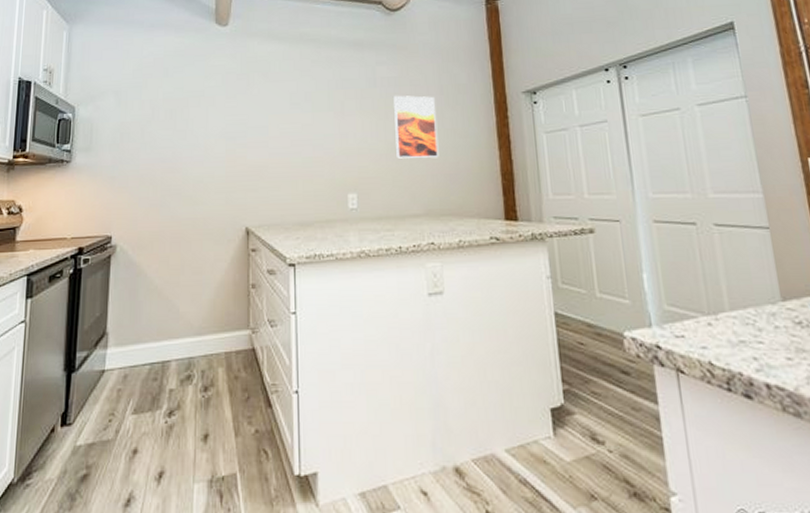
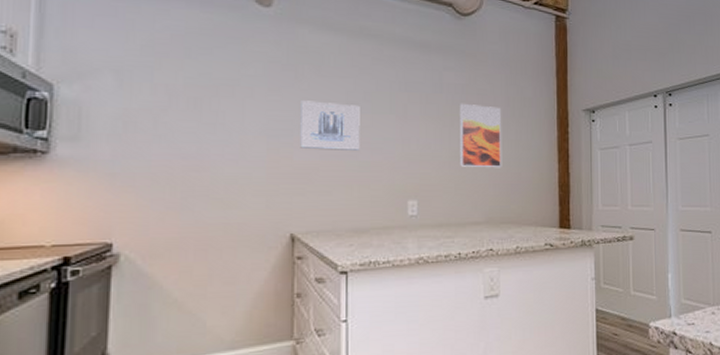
wall art: none [252,104,303,149] -> present [300,100,360,150]

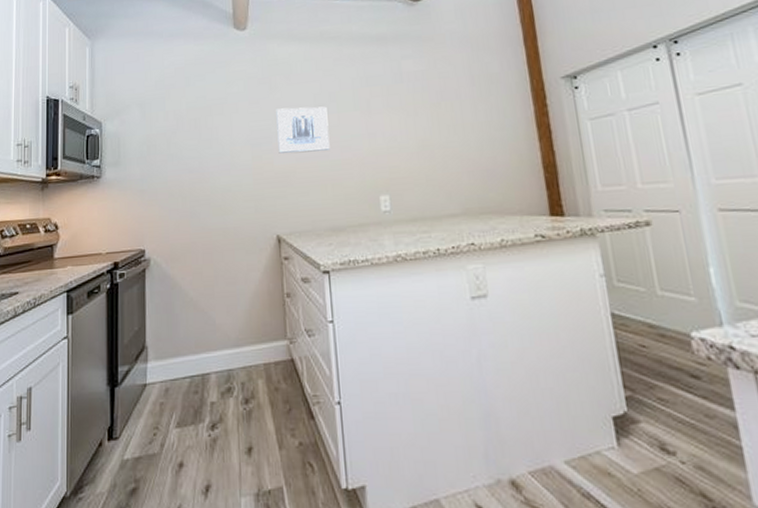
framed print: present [459,103,502,168] -> none [421,88,474,156]

